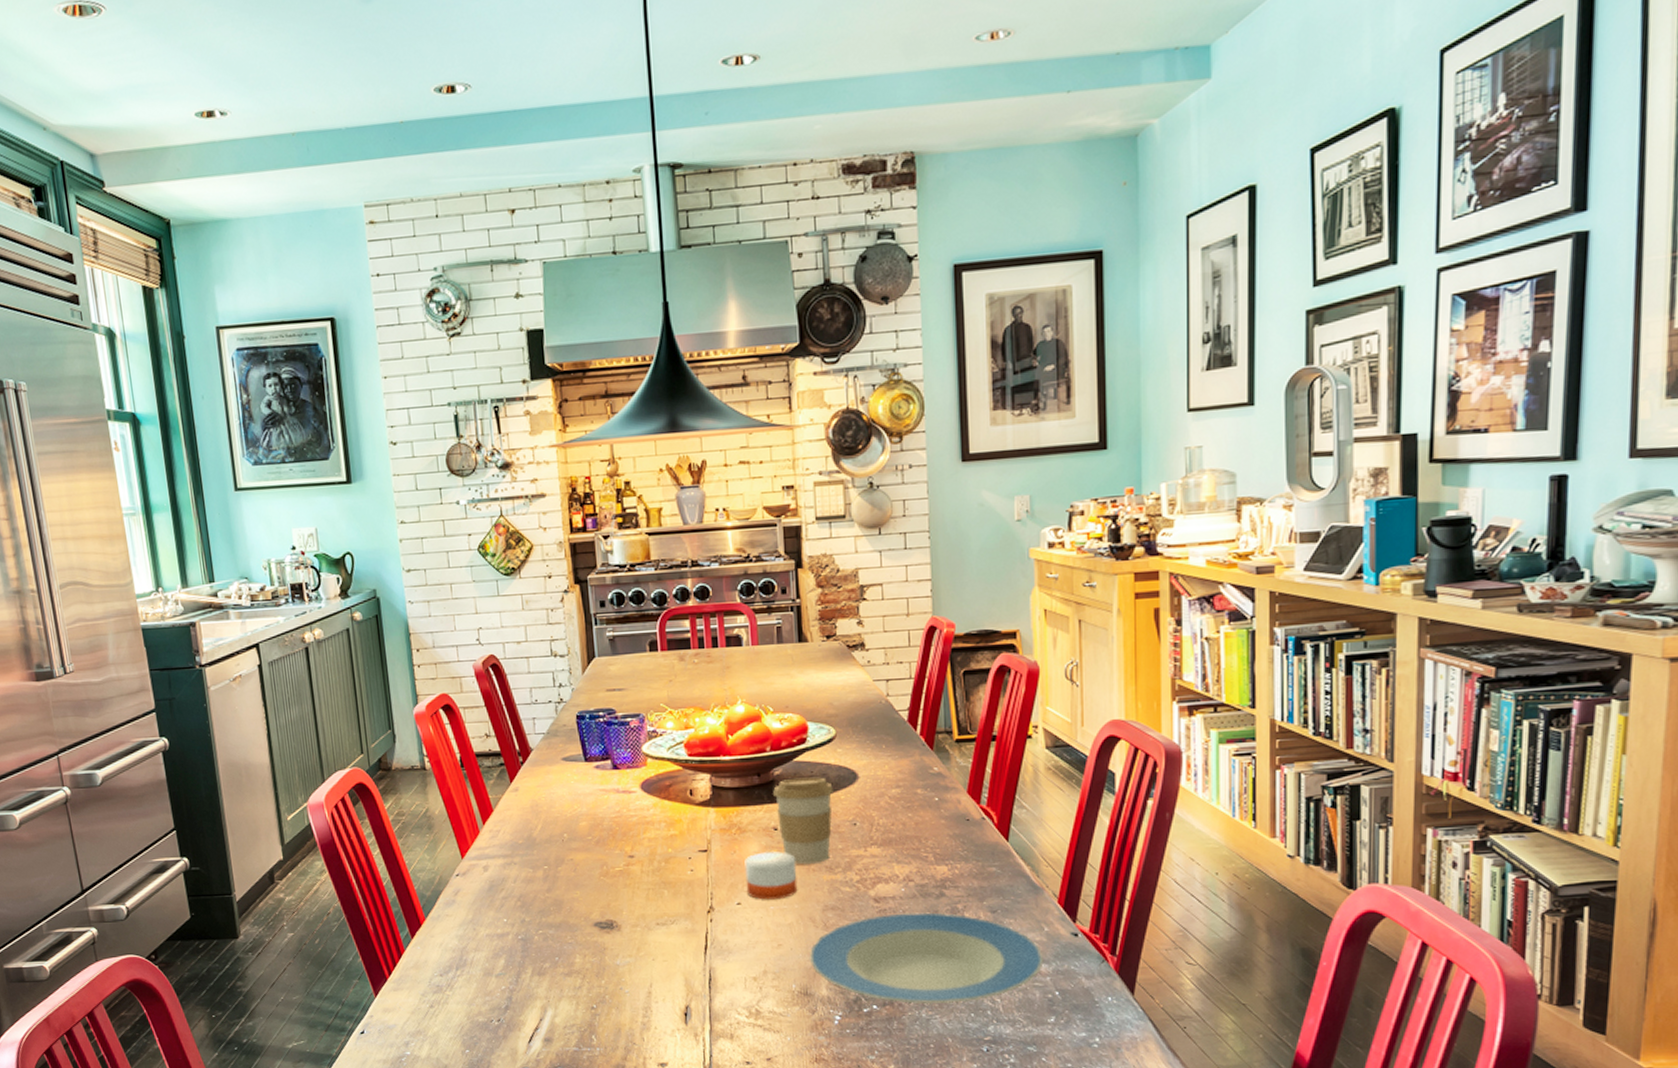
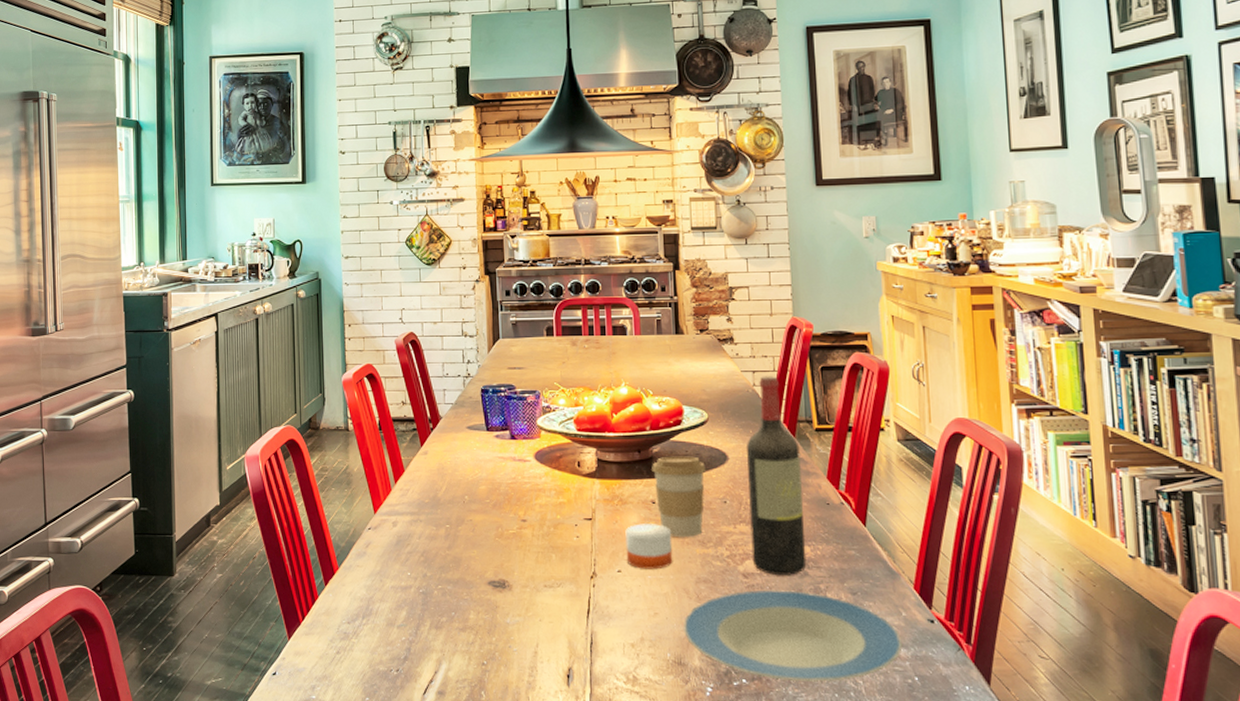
wine bottle: none [878,684,944,897] -> present [746,376,807,575]

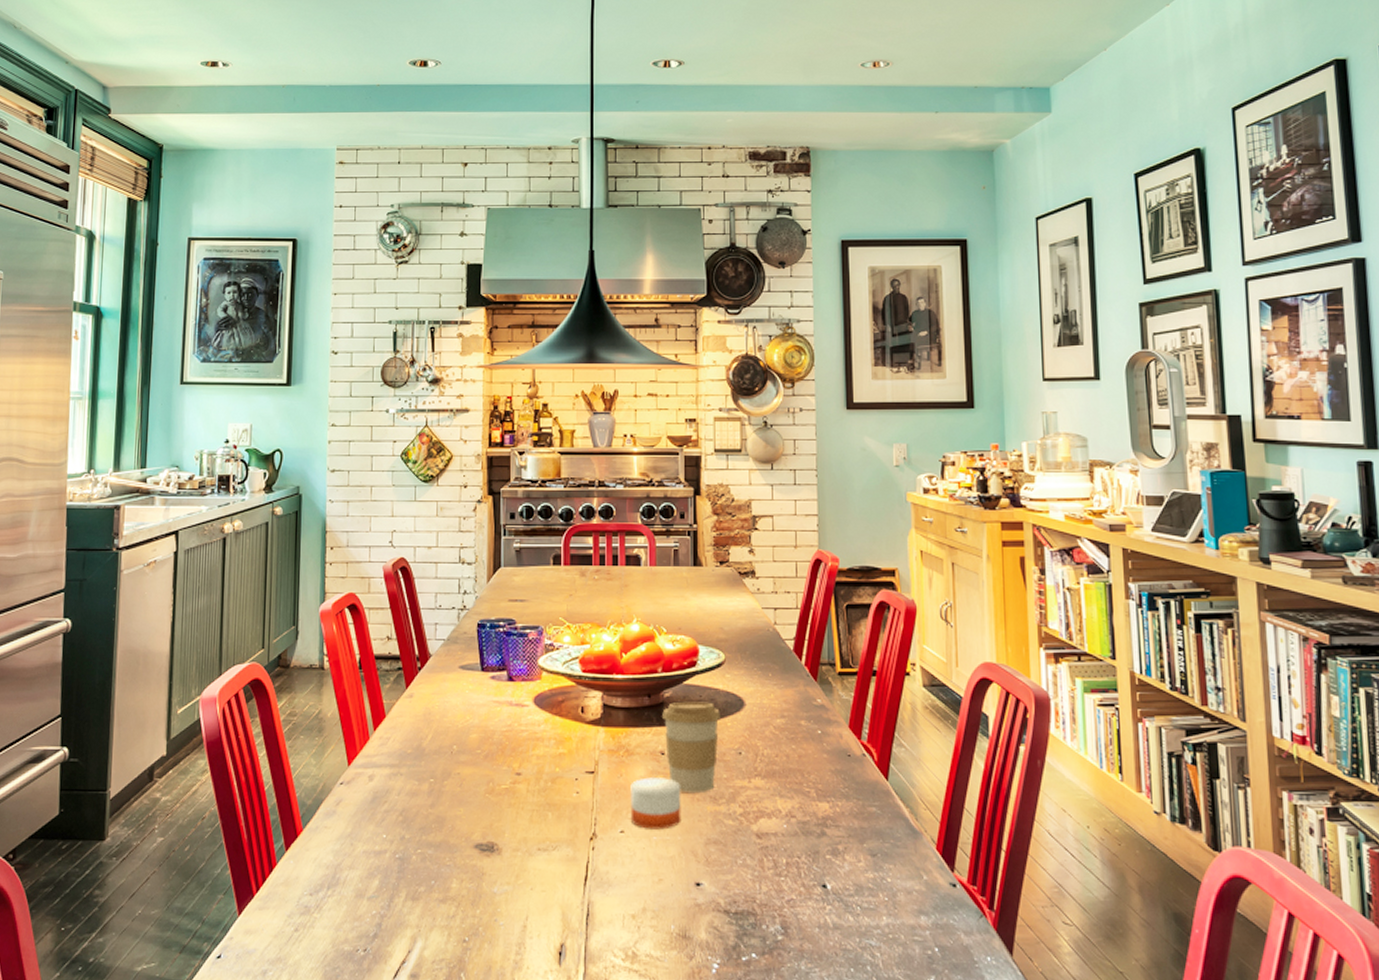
plate: present [683,590,903,682] -> none [689,851,923,956]
wine bottle: present [746,376,807,575] -> none [764,614,825,835]

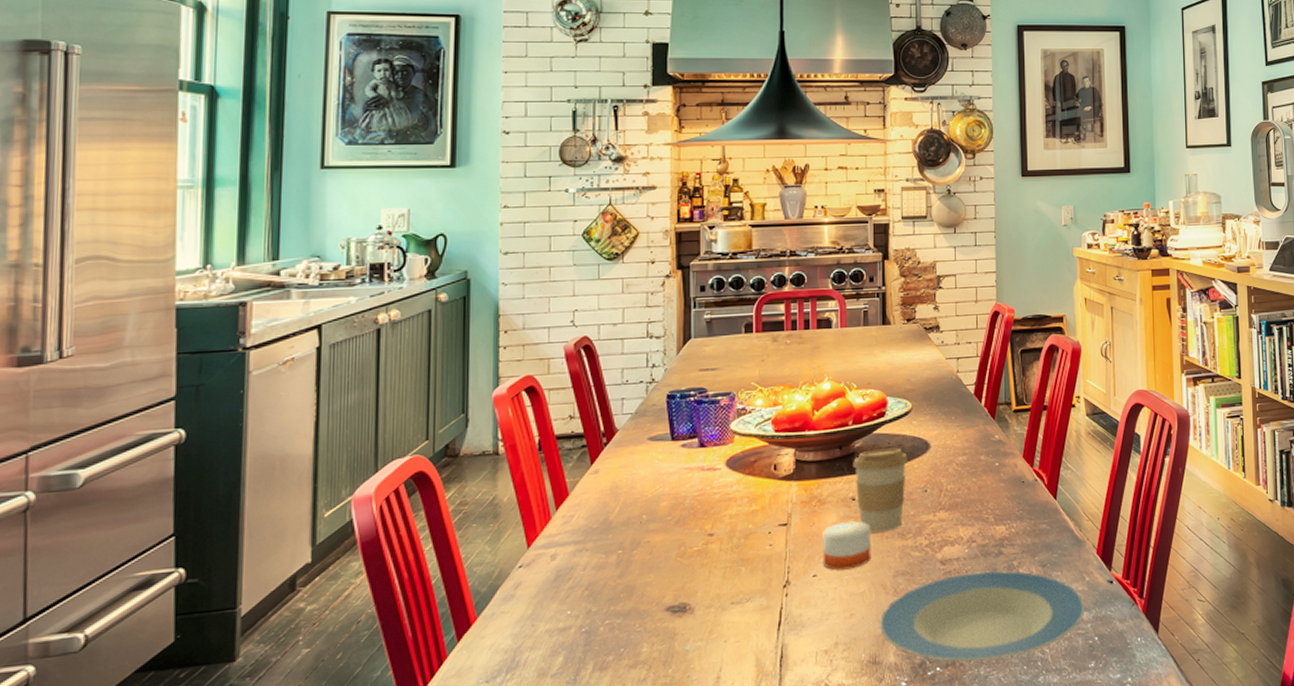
plate: none [689,851,923,956] -> present [879,570,1085,662]

